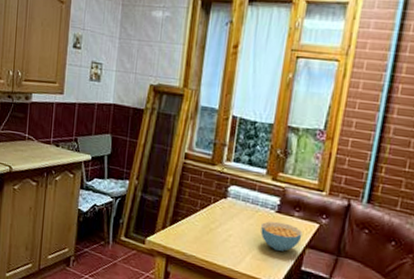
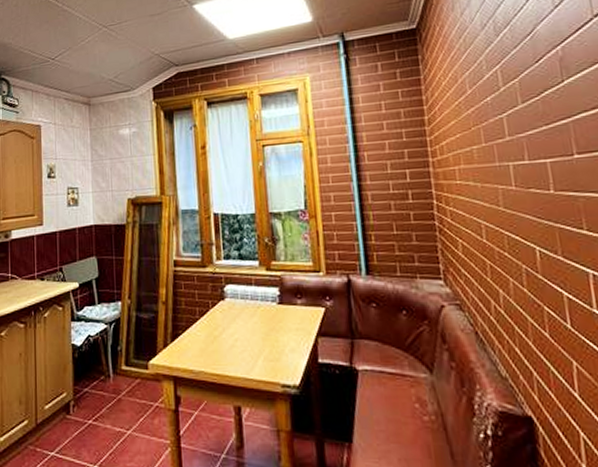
cereal bowl: present [260,221,303,252] -> none [266,313,311,346]

